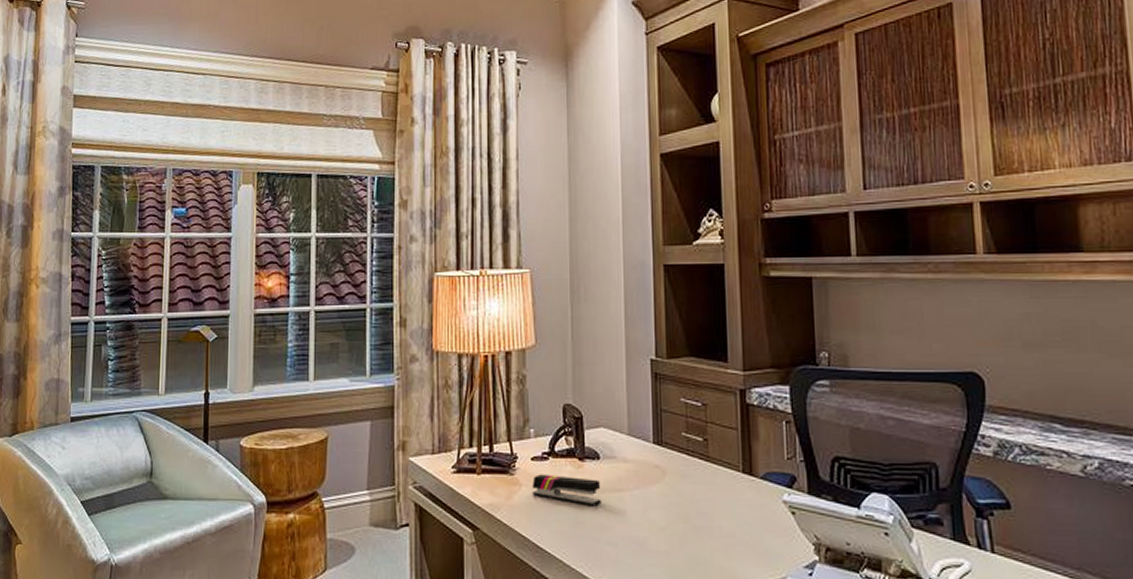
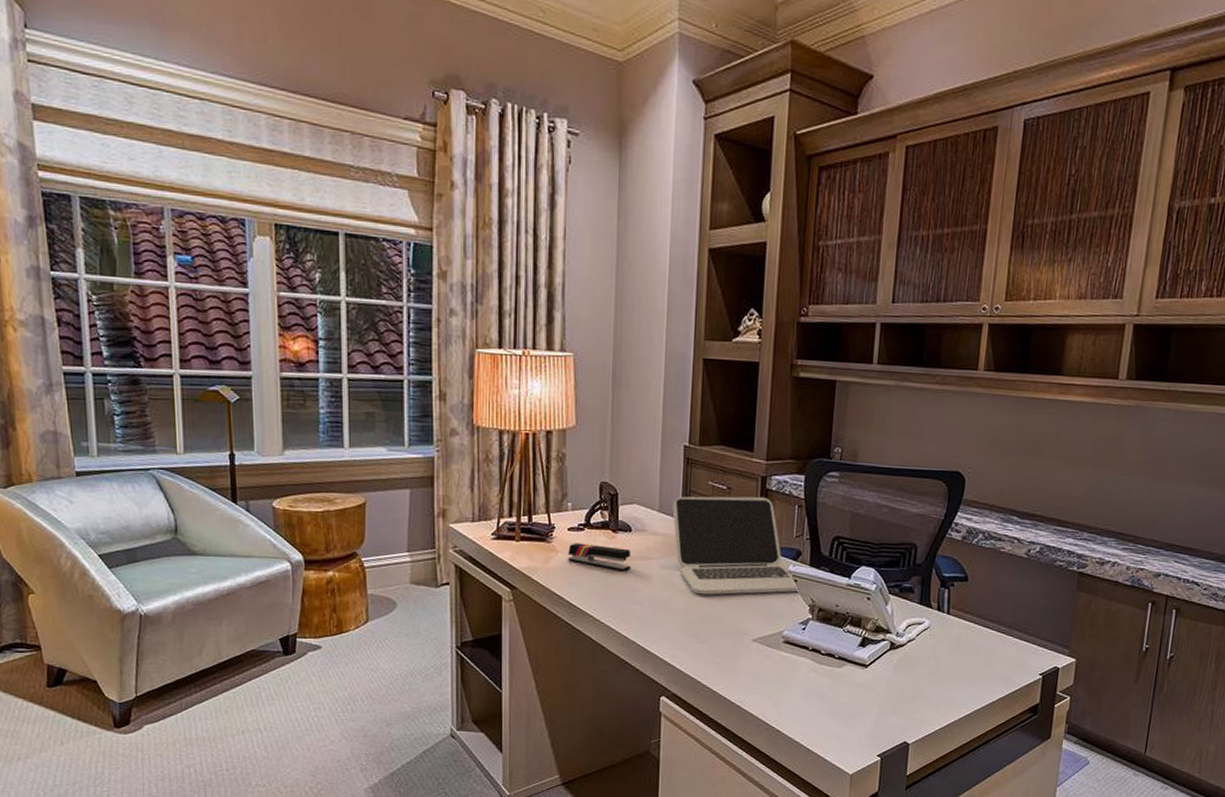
laptop: none [643,412,796,533] -> present [672,496,797,595]

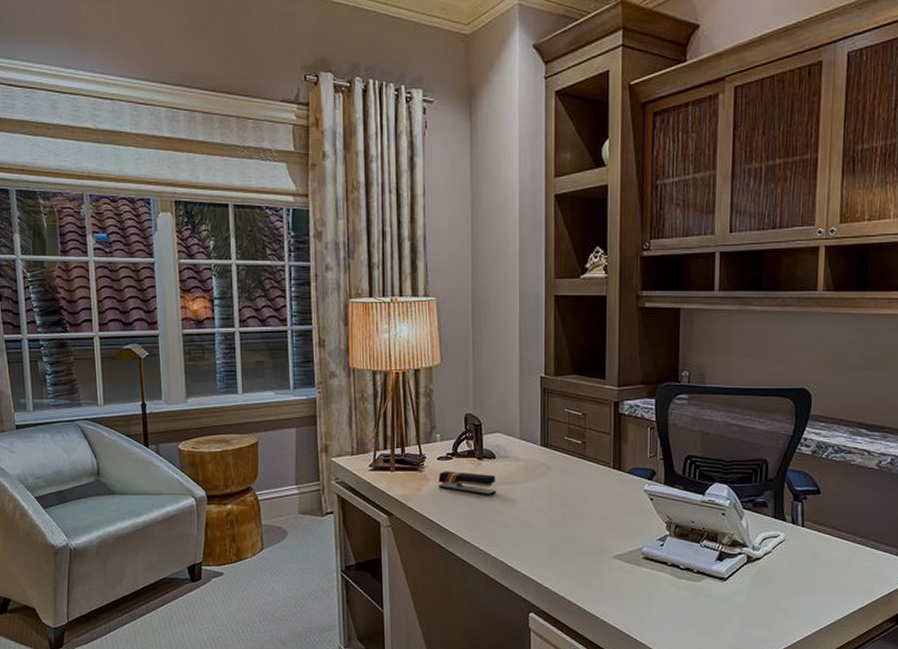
laptop: present [672,496,797,595] -> none [532,420,654,516]

